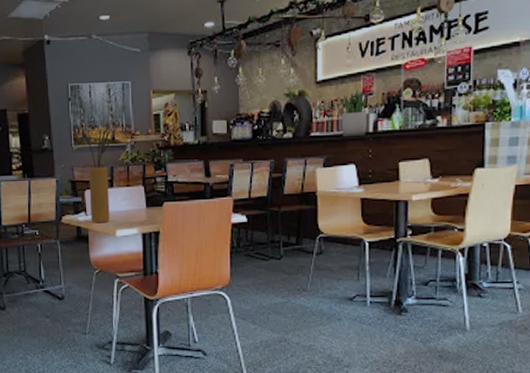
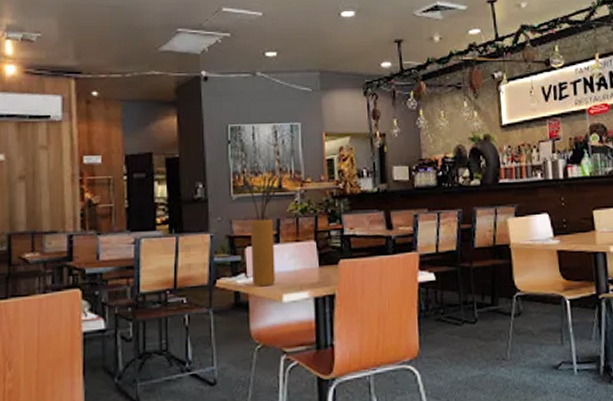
planter: present [341,90,367,137] -> none [529,134,557,184]

